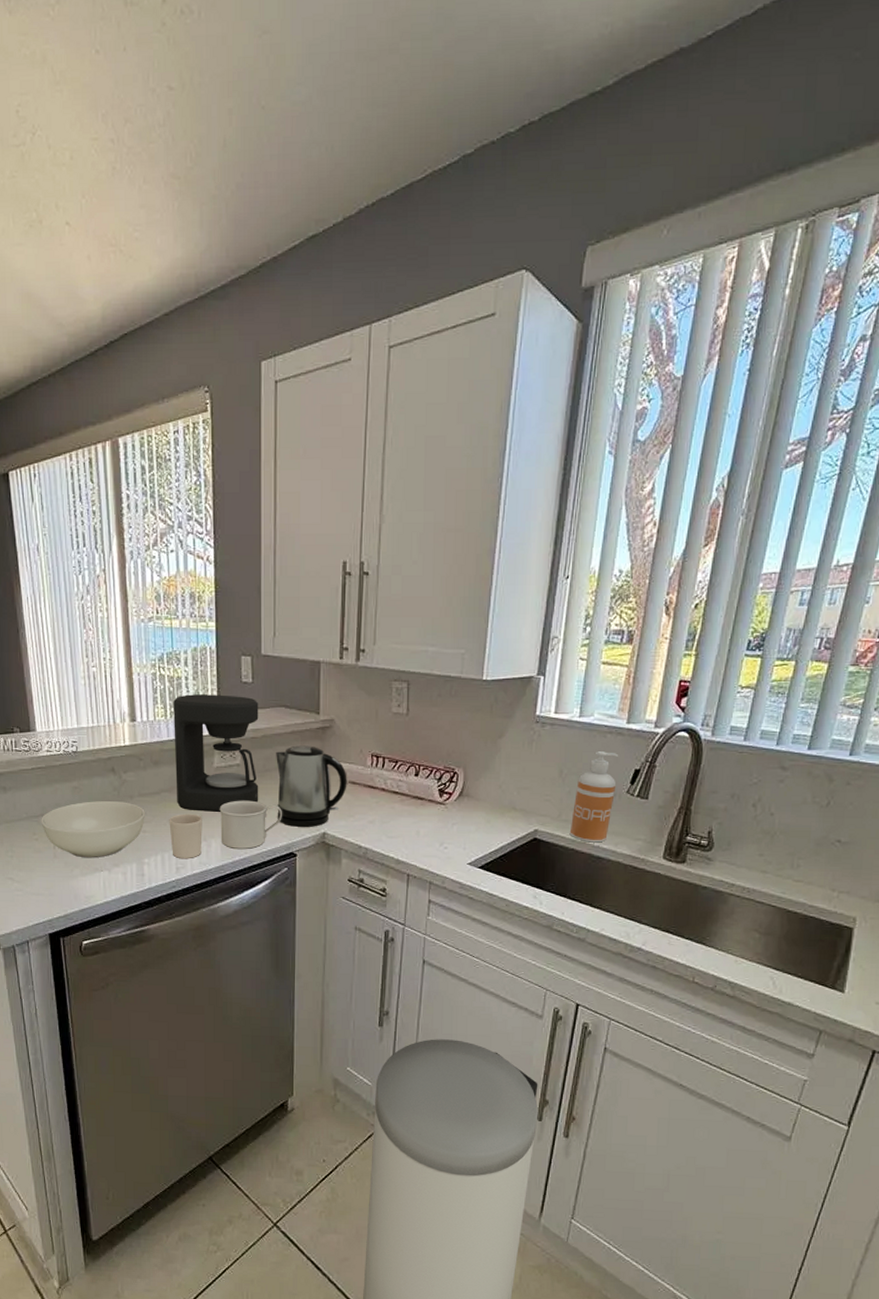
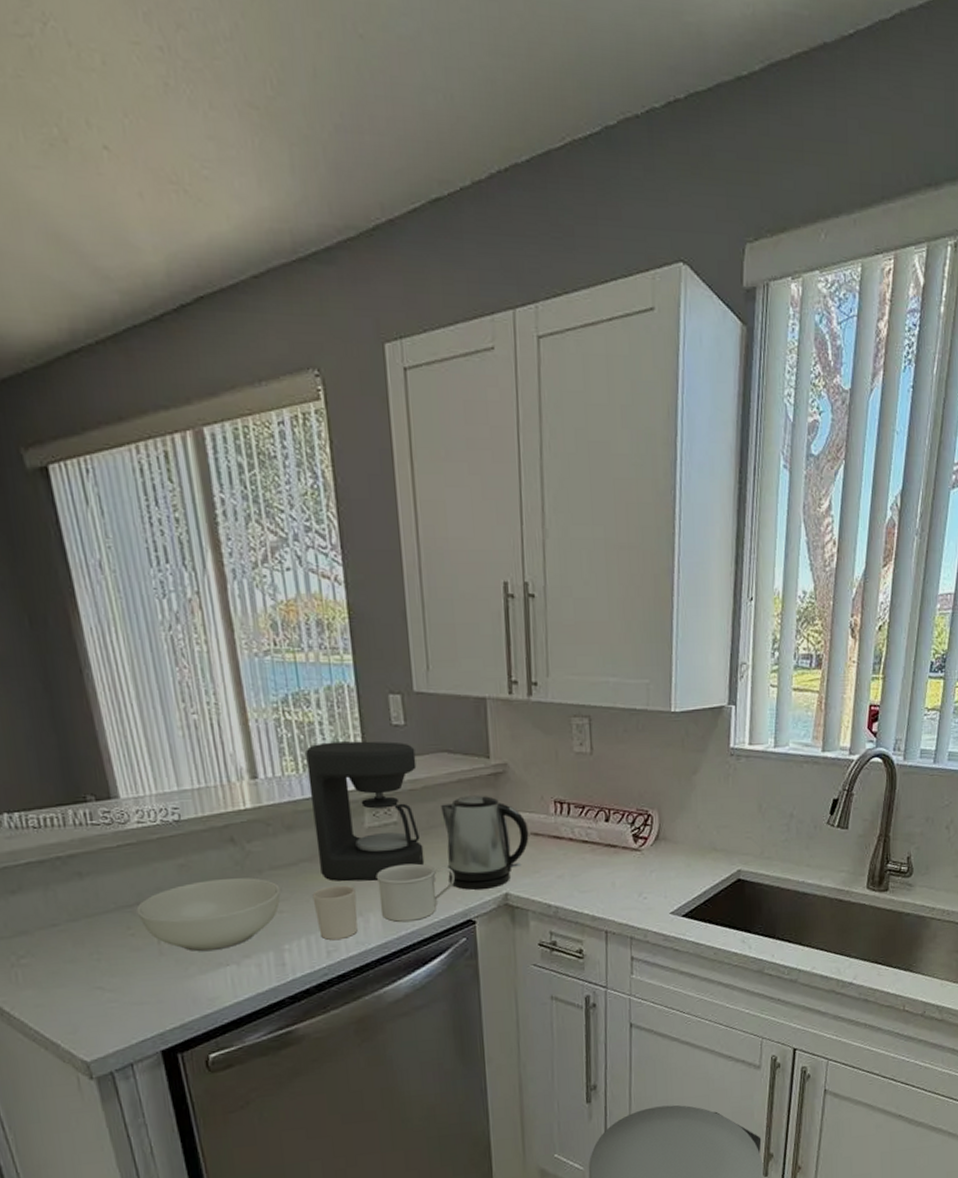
soap dispenser: present [569,751,619,843] -> none [773,782,817,879]

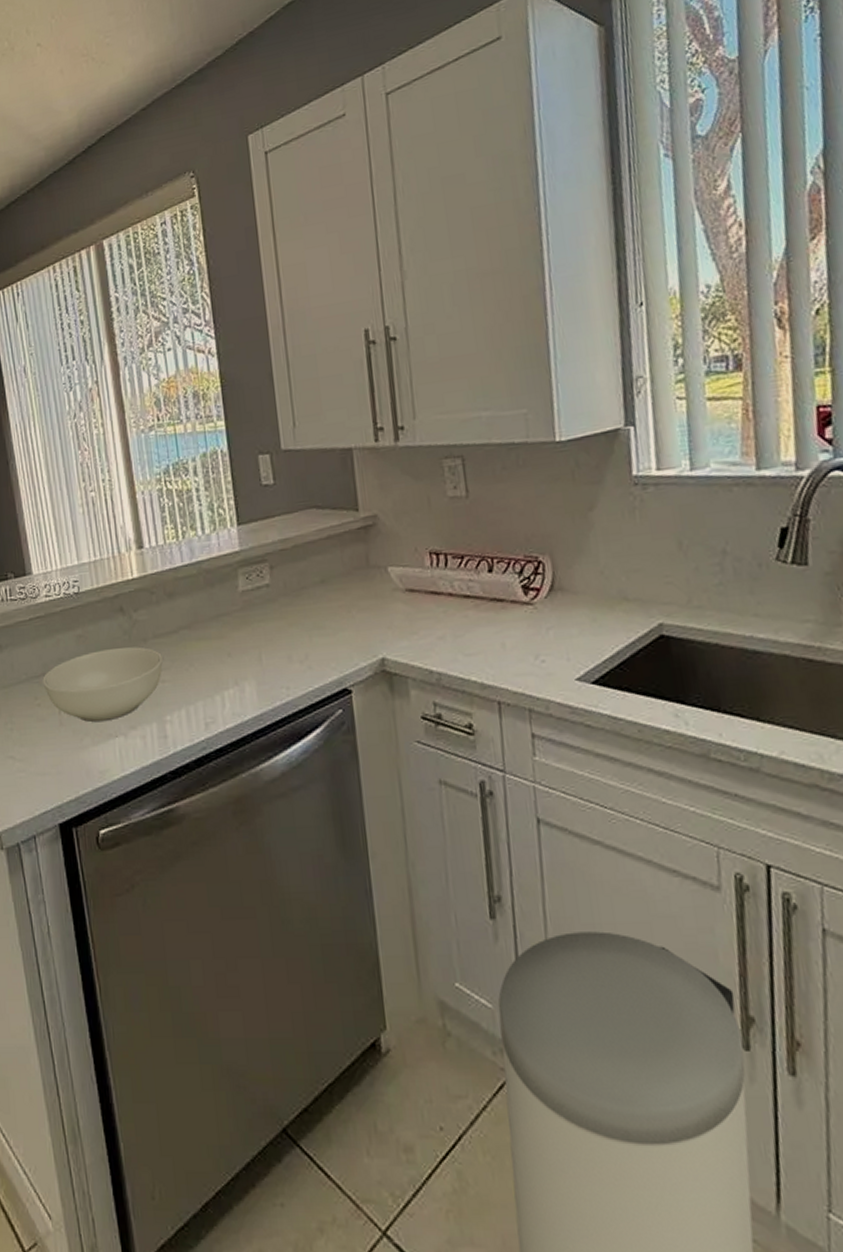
coffee maker: present [306,741,425,882] -> none [184,501,297,649]
mug: present [312,885,358,941] -> none [191,652,234,712]
mug: present [376,863,455,923] -> none [250,627,328,692]
kettle: present [441,795,529,890] -> none [311,550,405,655]

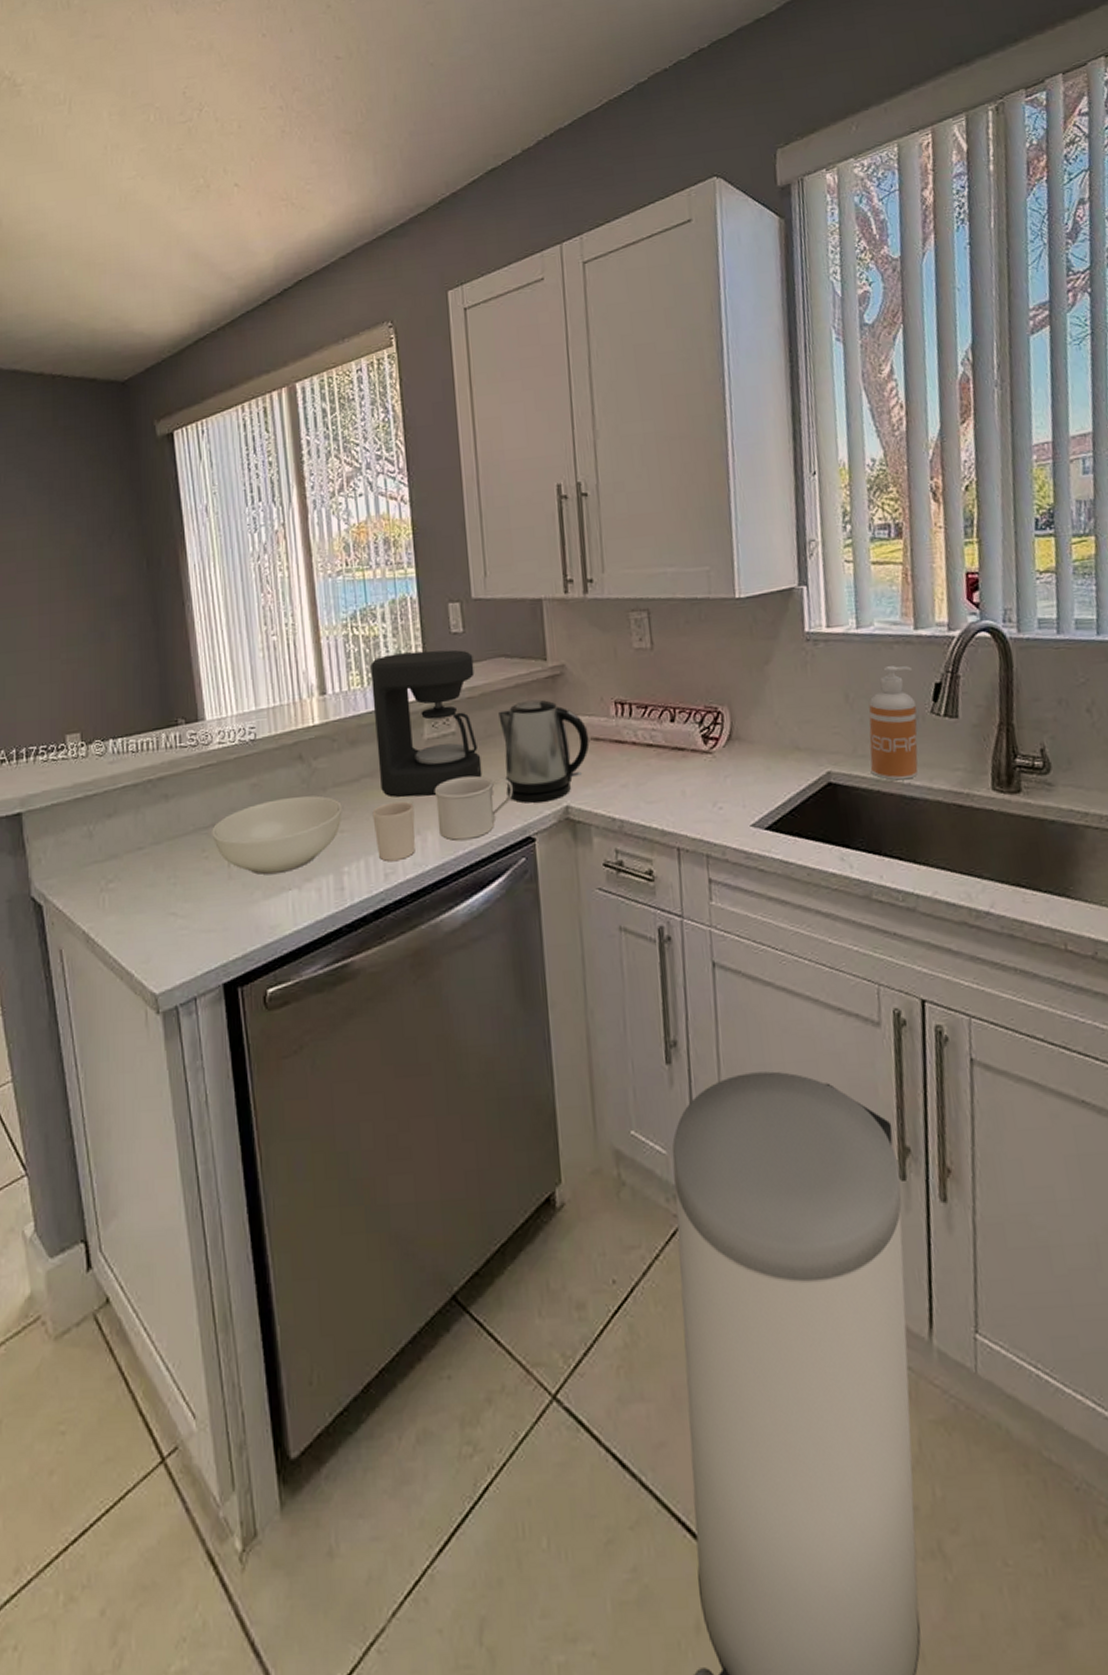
coffee maker: none [184,501,297,649] -> present [370,649,483,797]
mug: none [191,652,234,712] -> present [372,801,416,862]
mug: none [250,627,328,692] -> present [434,775,513,841]
kettle: none [311,550,405,655] -> present [498,699,590,803]
soap dispenser: none [704,510,762,633] -> present [868,666,919,781]

